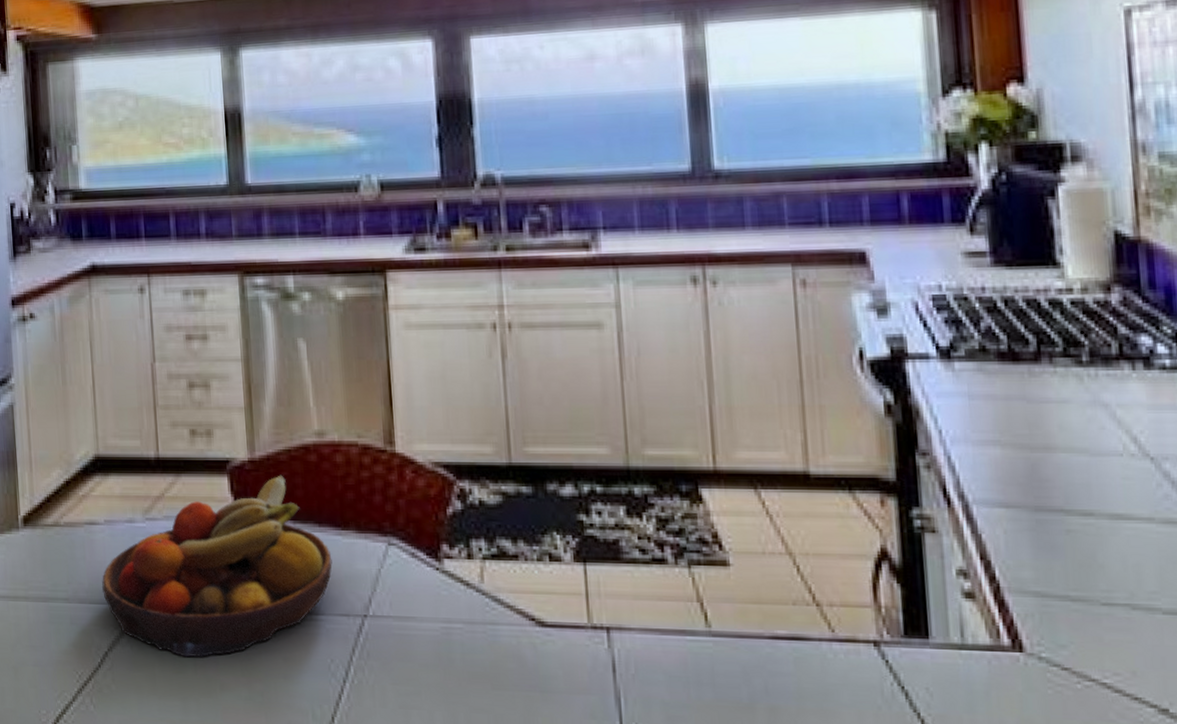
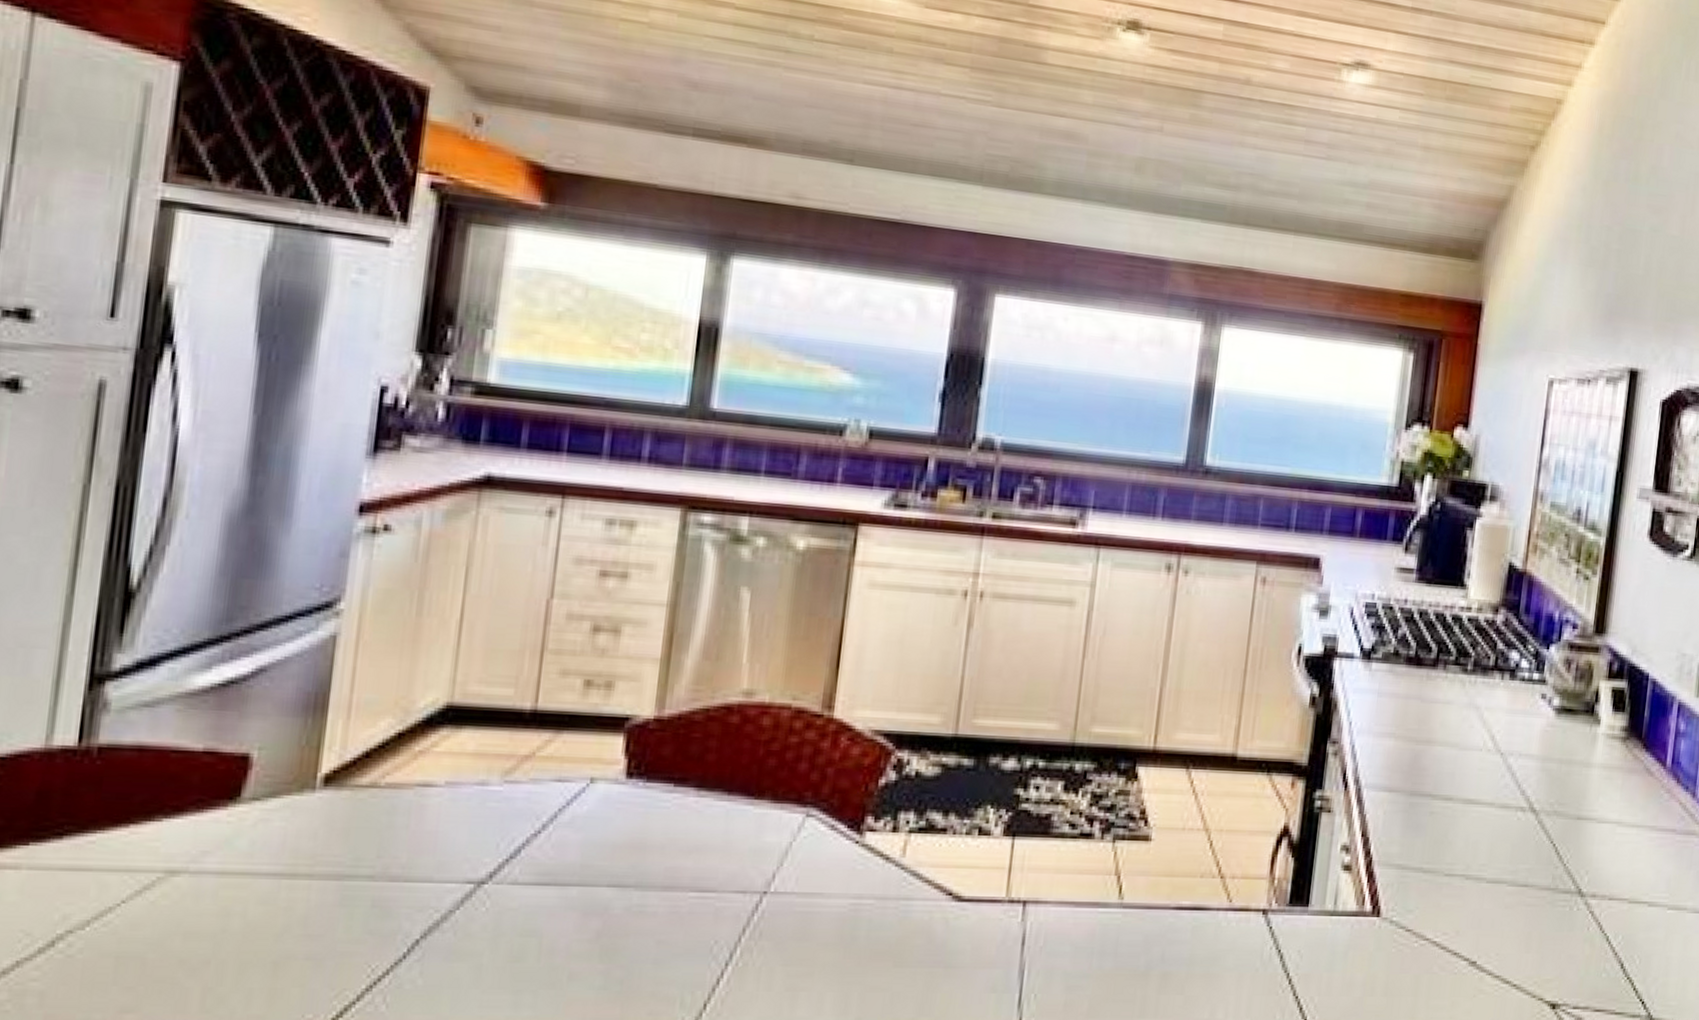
fruit bowl: present [101,475,333,658] -> none [425,736,738,944]

